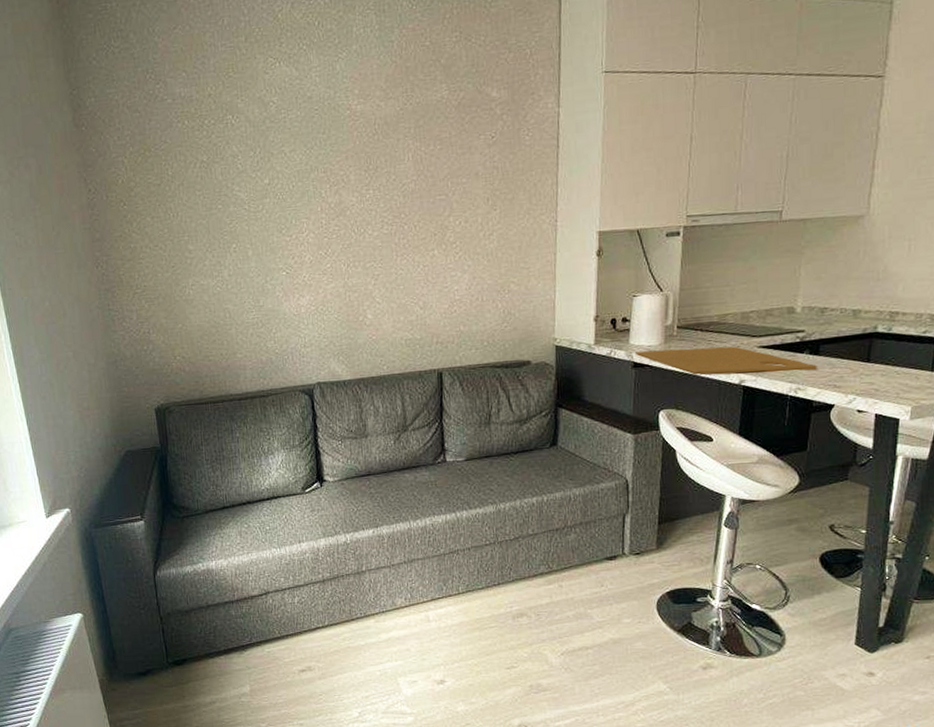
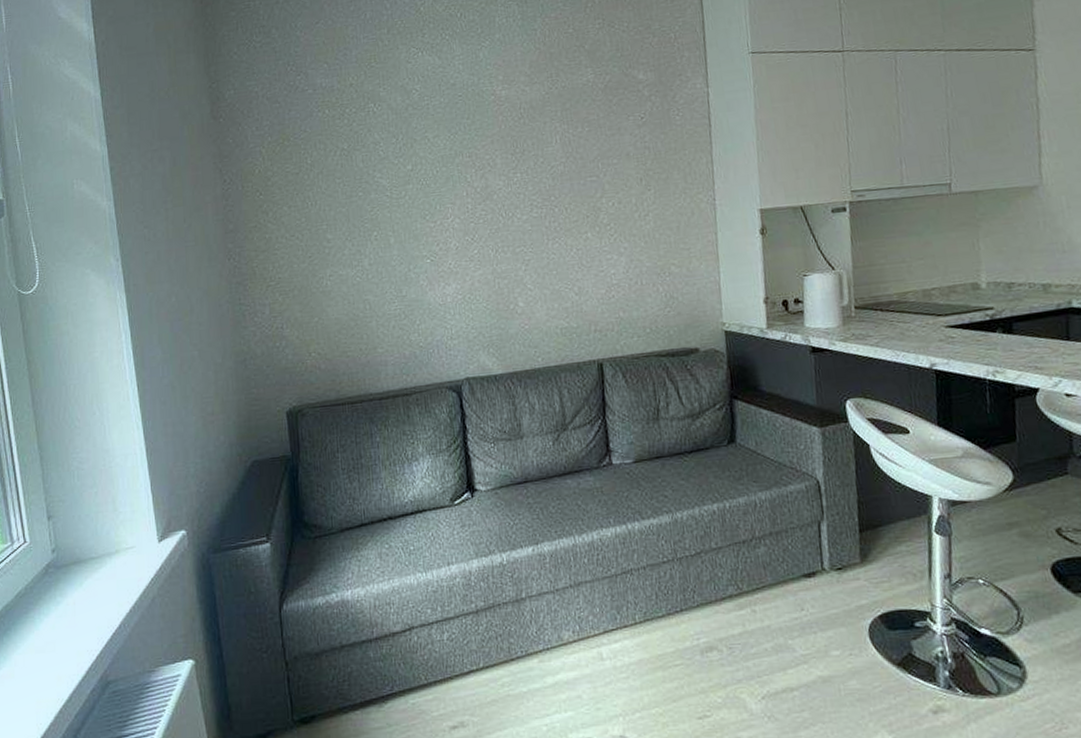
cutting board: present [636,346,817,375] -> none [813,326,1014,360]

